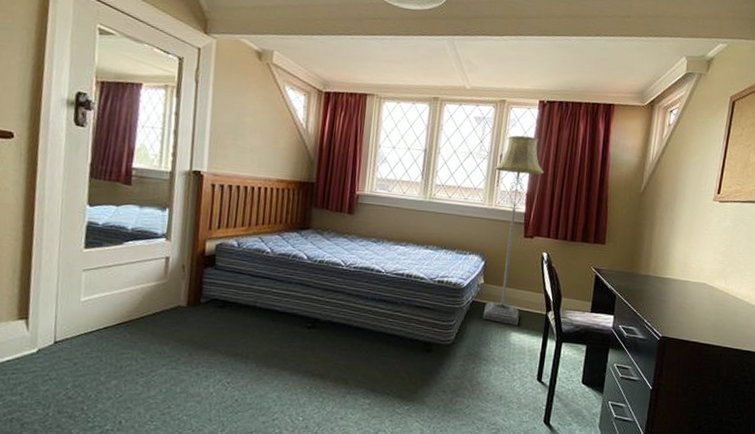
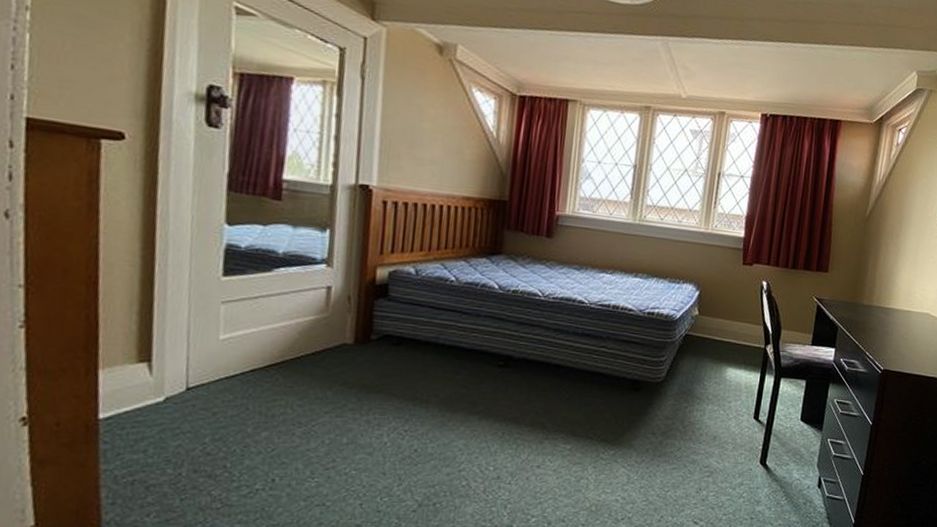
floor lamp: present [482,135,544,325] -> none [696,151,765,360]

